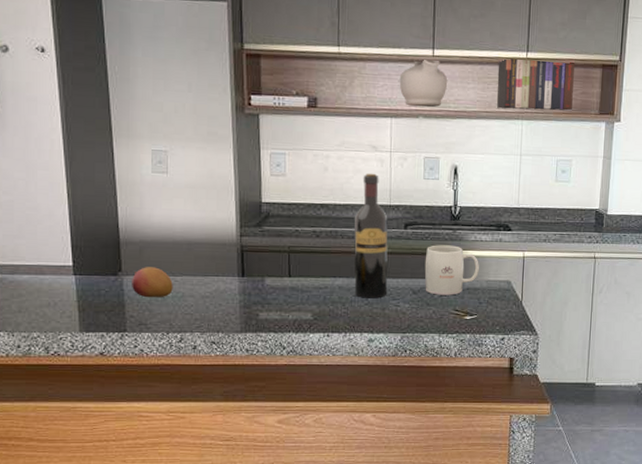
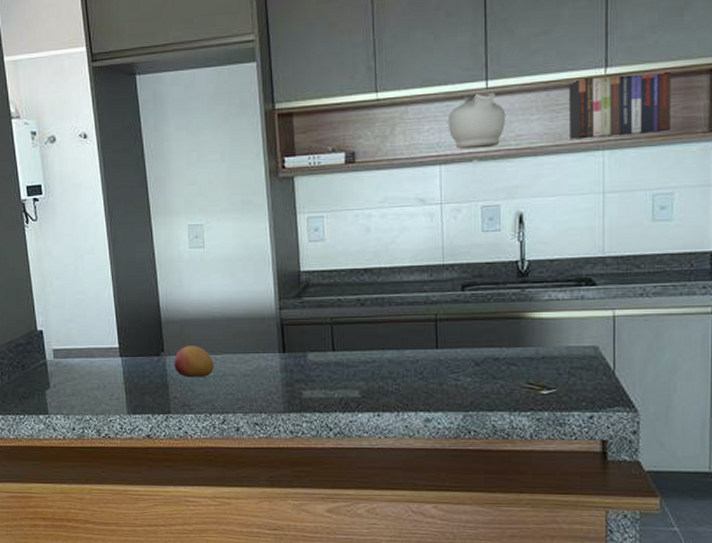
wine bottle: present [354,173,388,299] -> none [402,229,445,372]
mug: present [424,245,479,296] -> none [488,307,556,366]

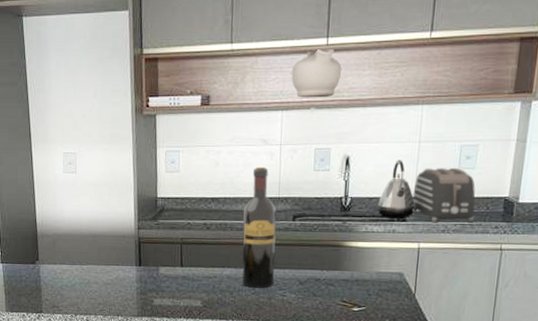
fruit: present [174,346,214,378] -> none [47,256,80,284]
wine bottle: none [402,229,445,372] -> present [242,166,276,288]
kettle: none [561,214,606,282] -> present [377,160,416,218]
books: present [568,72,671,140] -> none [395,38,487,94]
toaster: none [601,221,676,286] -> present [412,168,476,223]

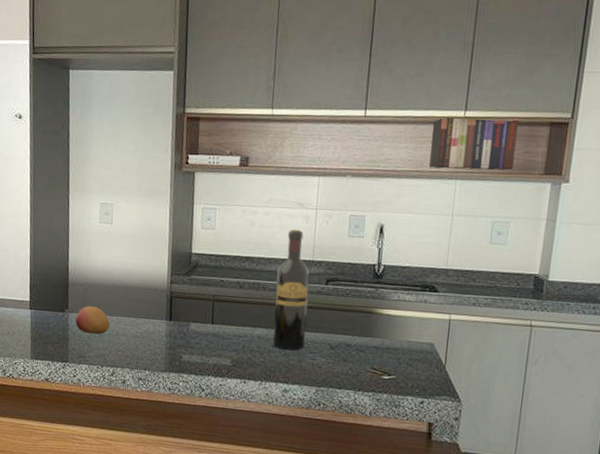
fruit: none [47,256,80,284] -> present [75,306,110,334]
teapot: present [291,47,342,98] -> none [329,118,379,167]
kettle: present [377,160,416,218] -> none [410,231,448,289]
books: none [395,38,487,94] -> present [429,118,518,171]
toaster: present [412,168,476,223] -> none [444,241,507,298]

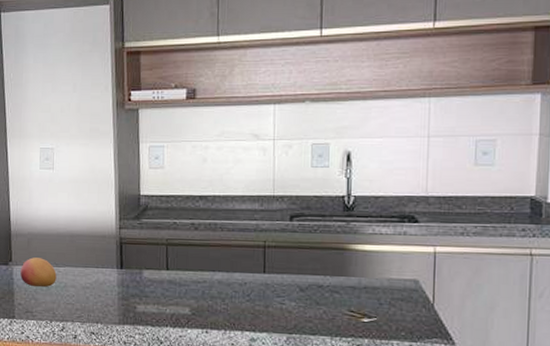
wine bottle: present [272,229,310,351] -> none [234,162,272,295]
books: present [429,118,518,171] -> none [397,28,497,86]

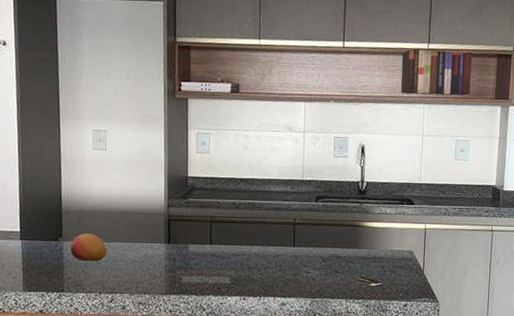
books: none [397,28,497,86] -> present [401,50,472,96]

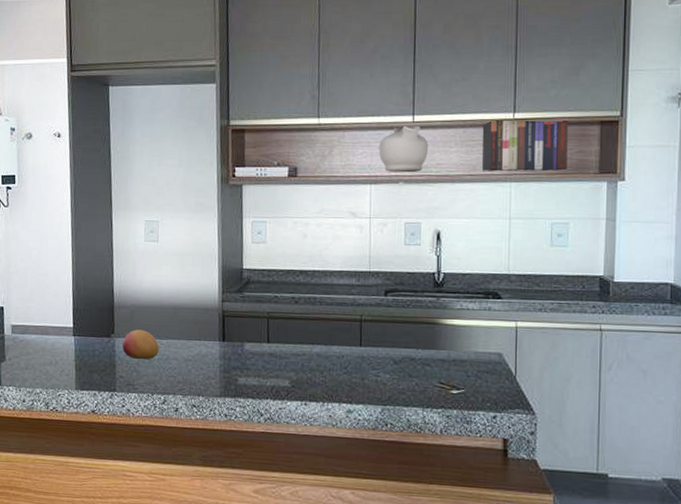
teapot: none [312,49,357,93] -> present [378,124,429,173]

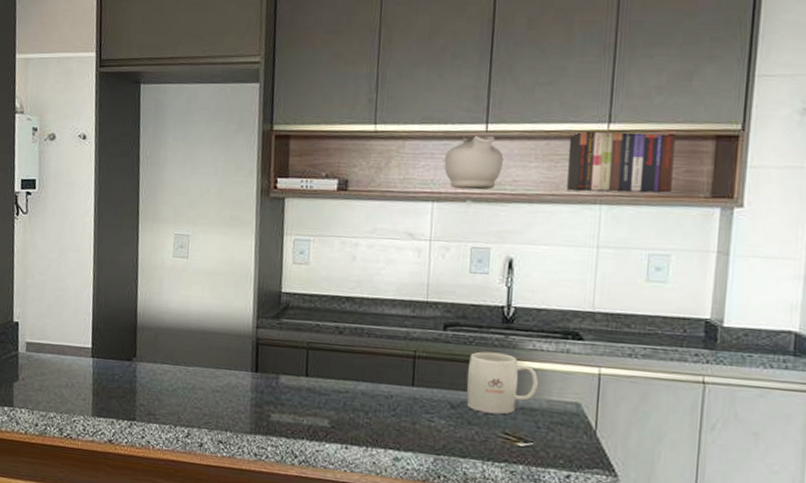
fruit: present [122,330,159,360] -> none [144,354,185,388]
mug: none [406,313,466,367] -> present [466,351,538,415]

